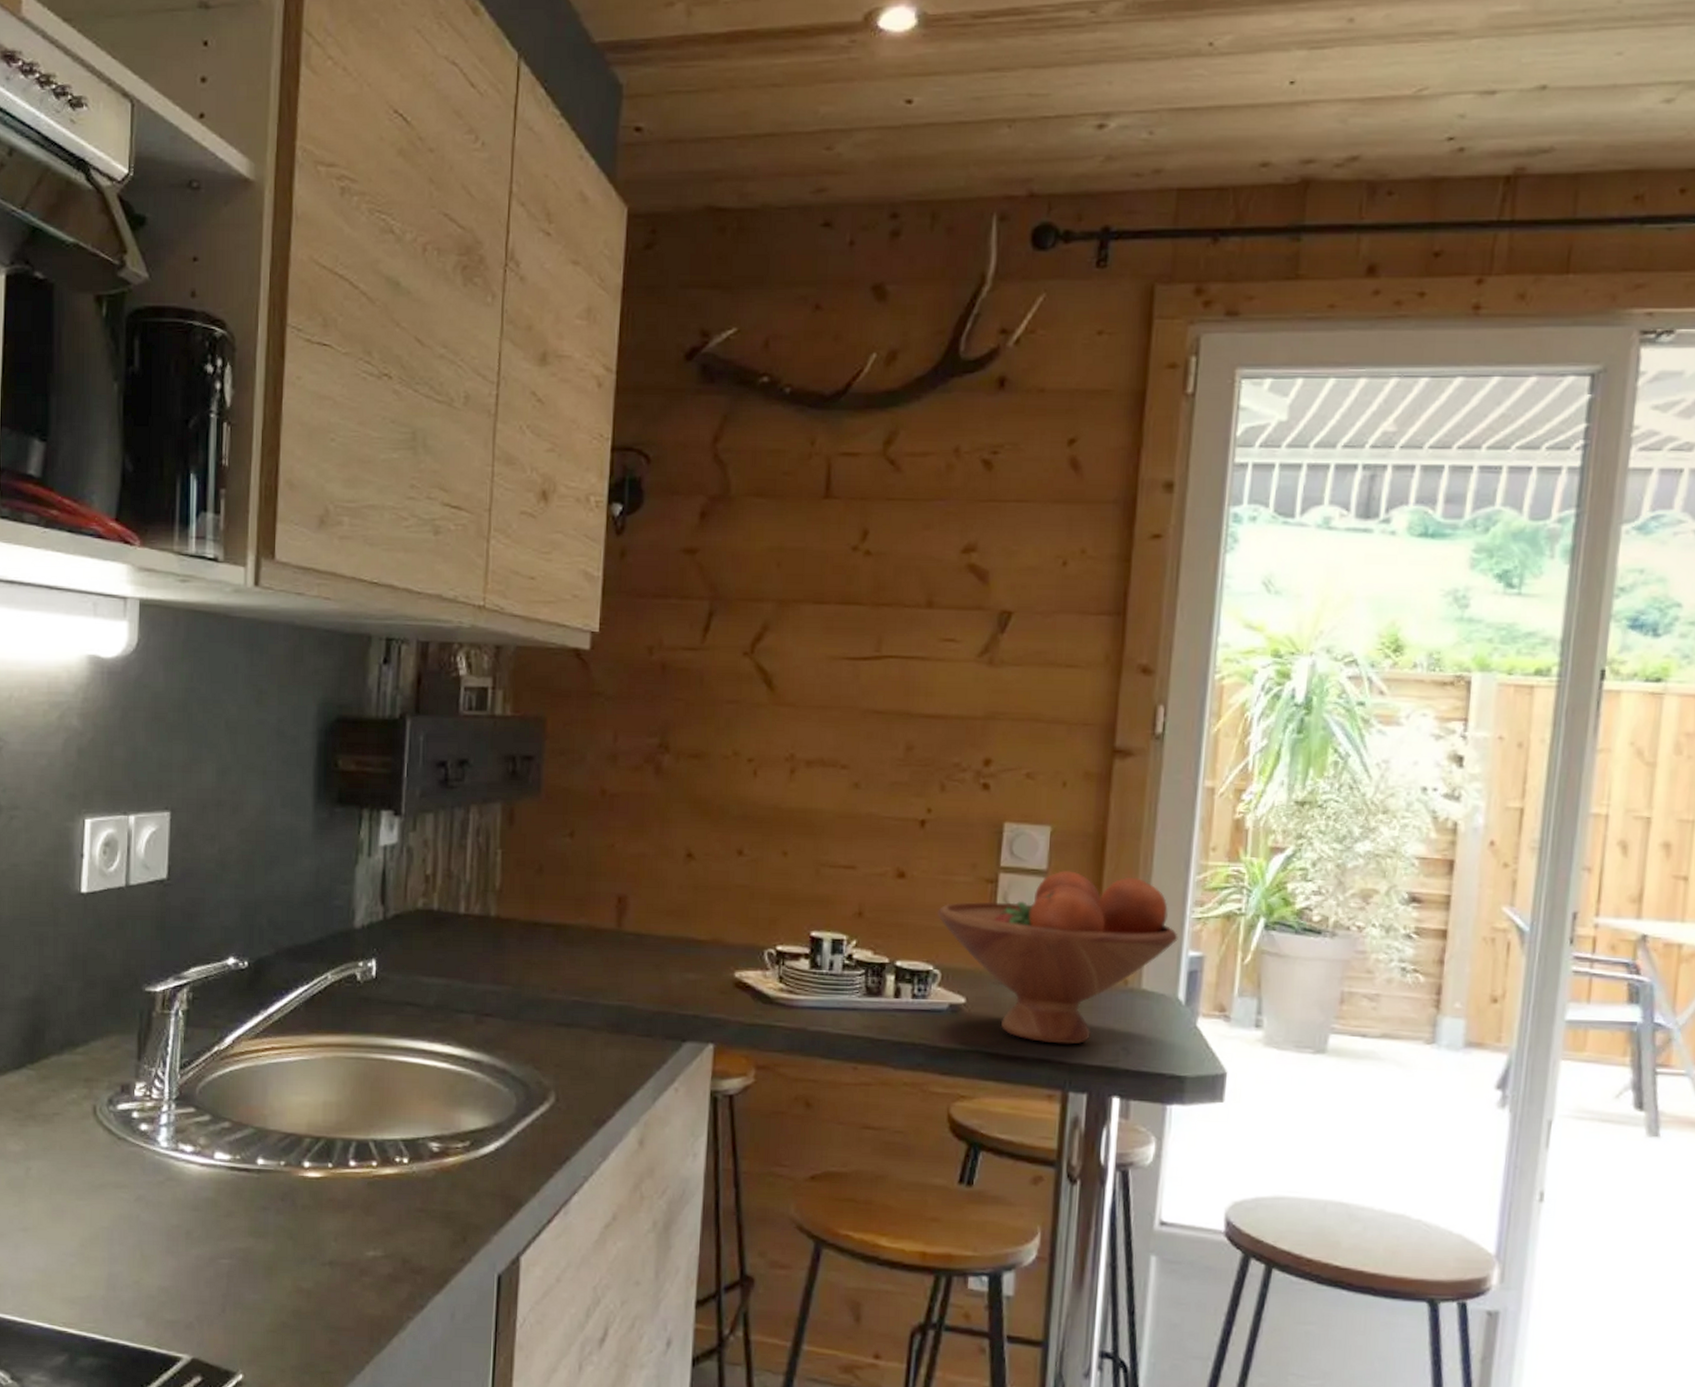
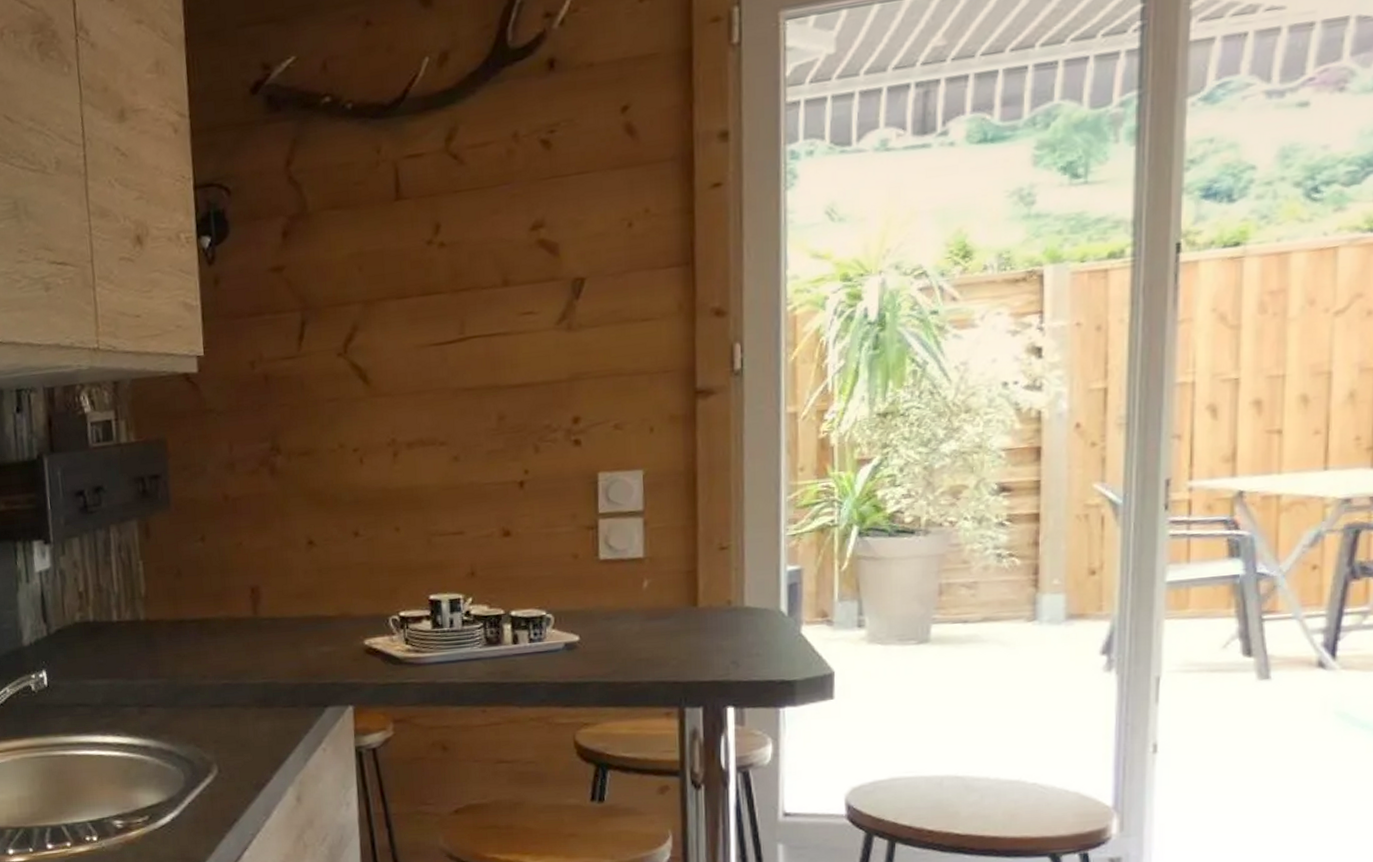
fruit bowl: present [936,870,1178,1045] -> none [544,505,775,667]

